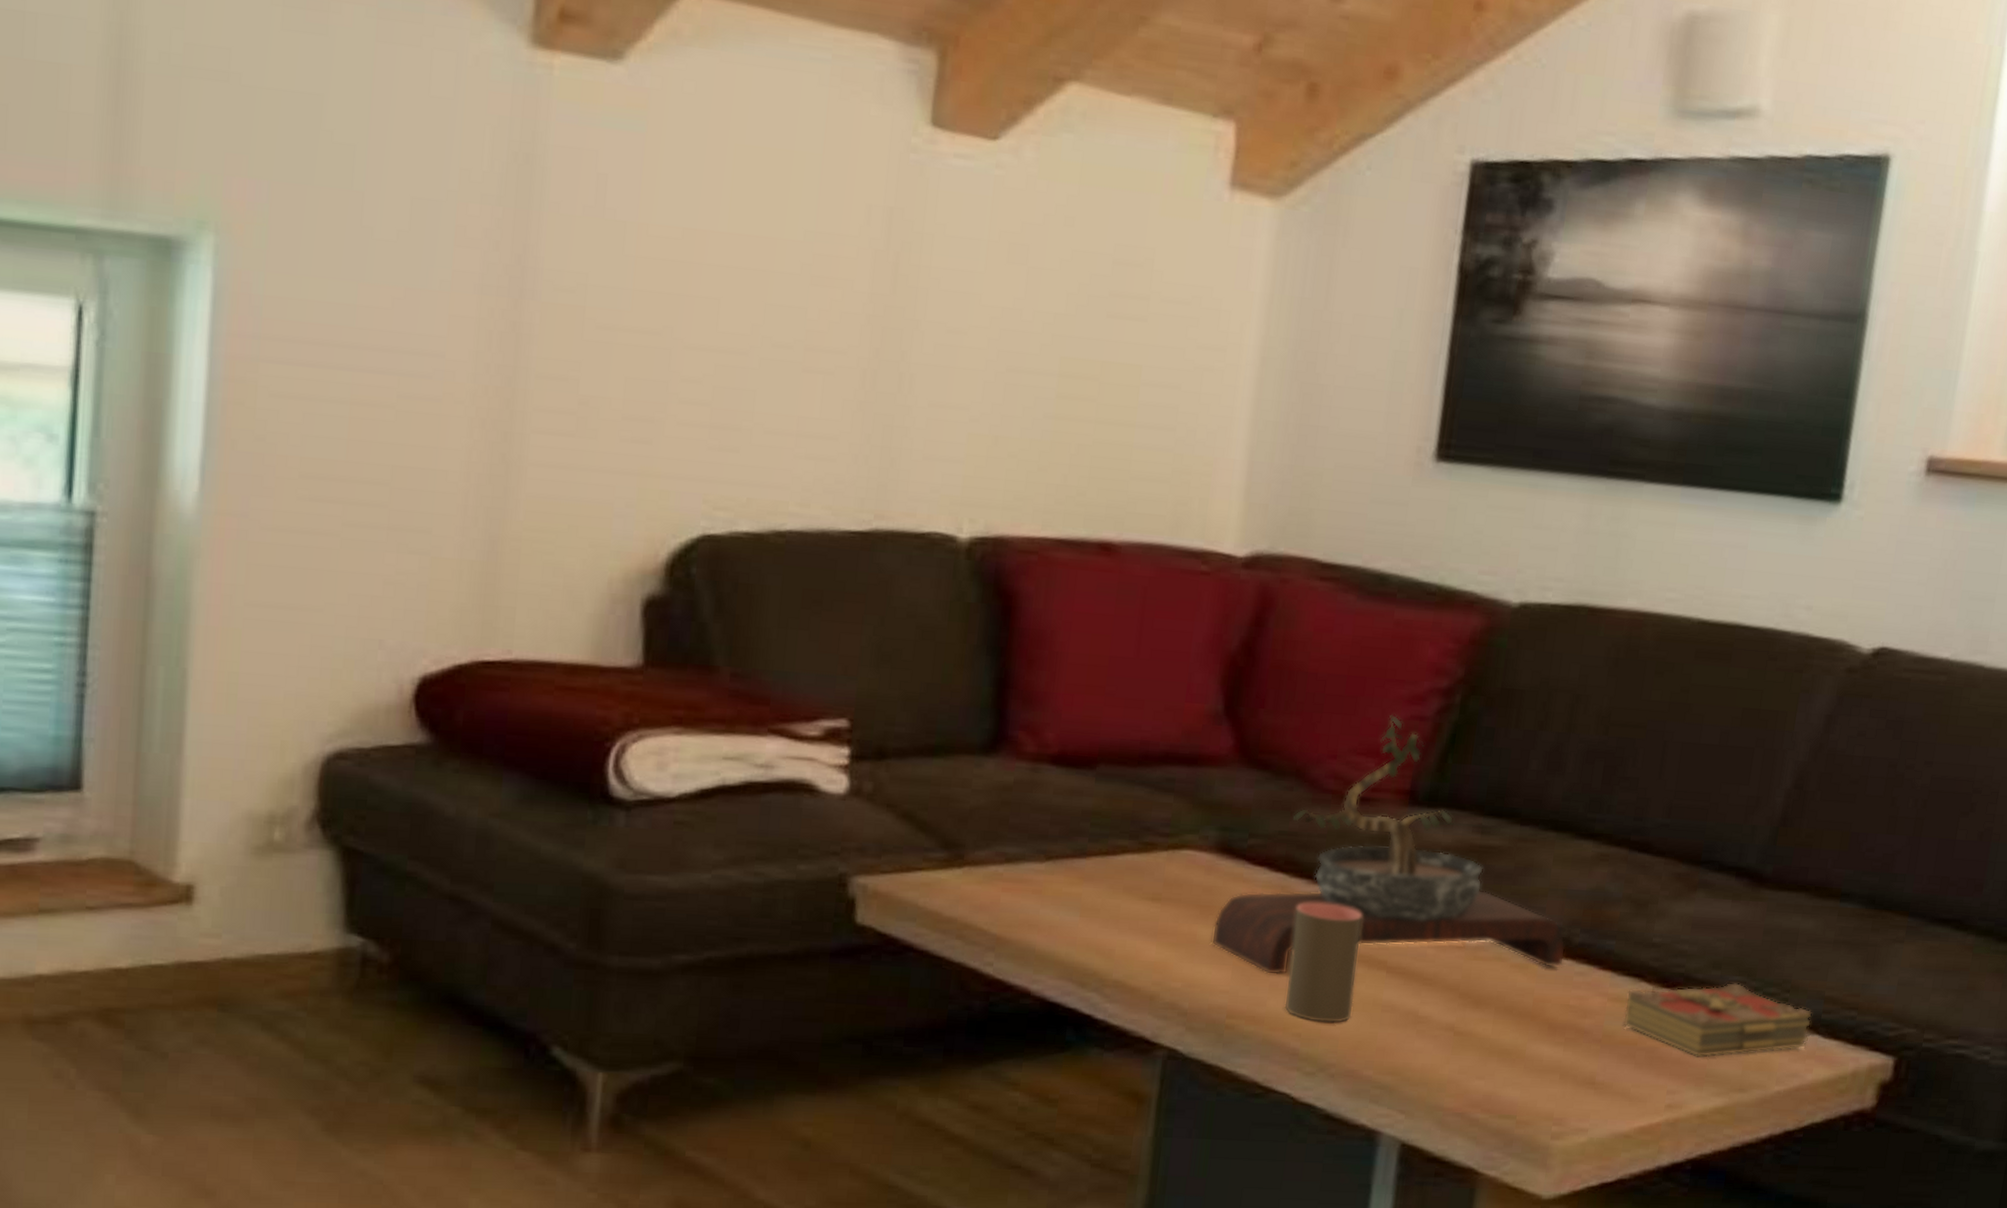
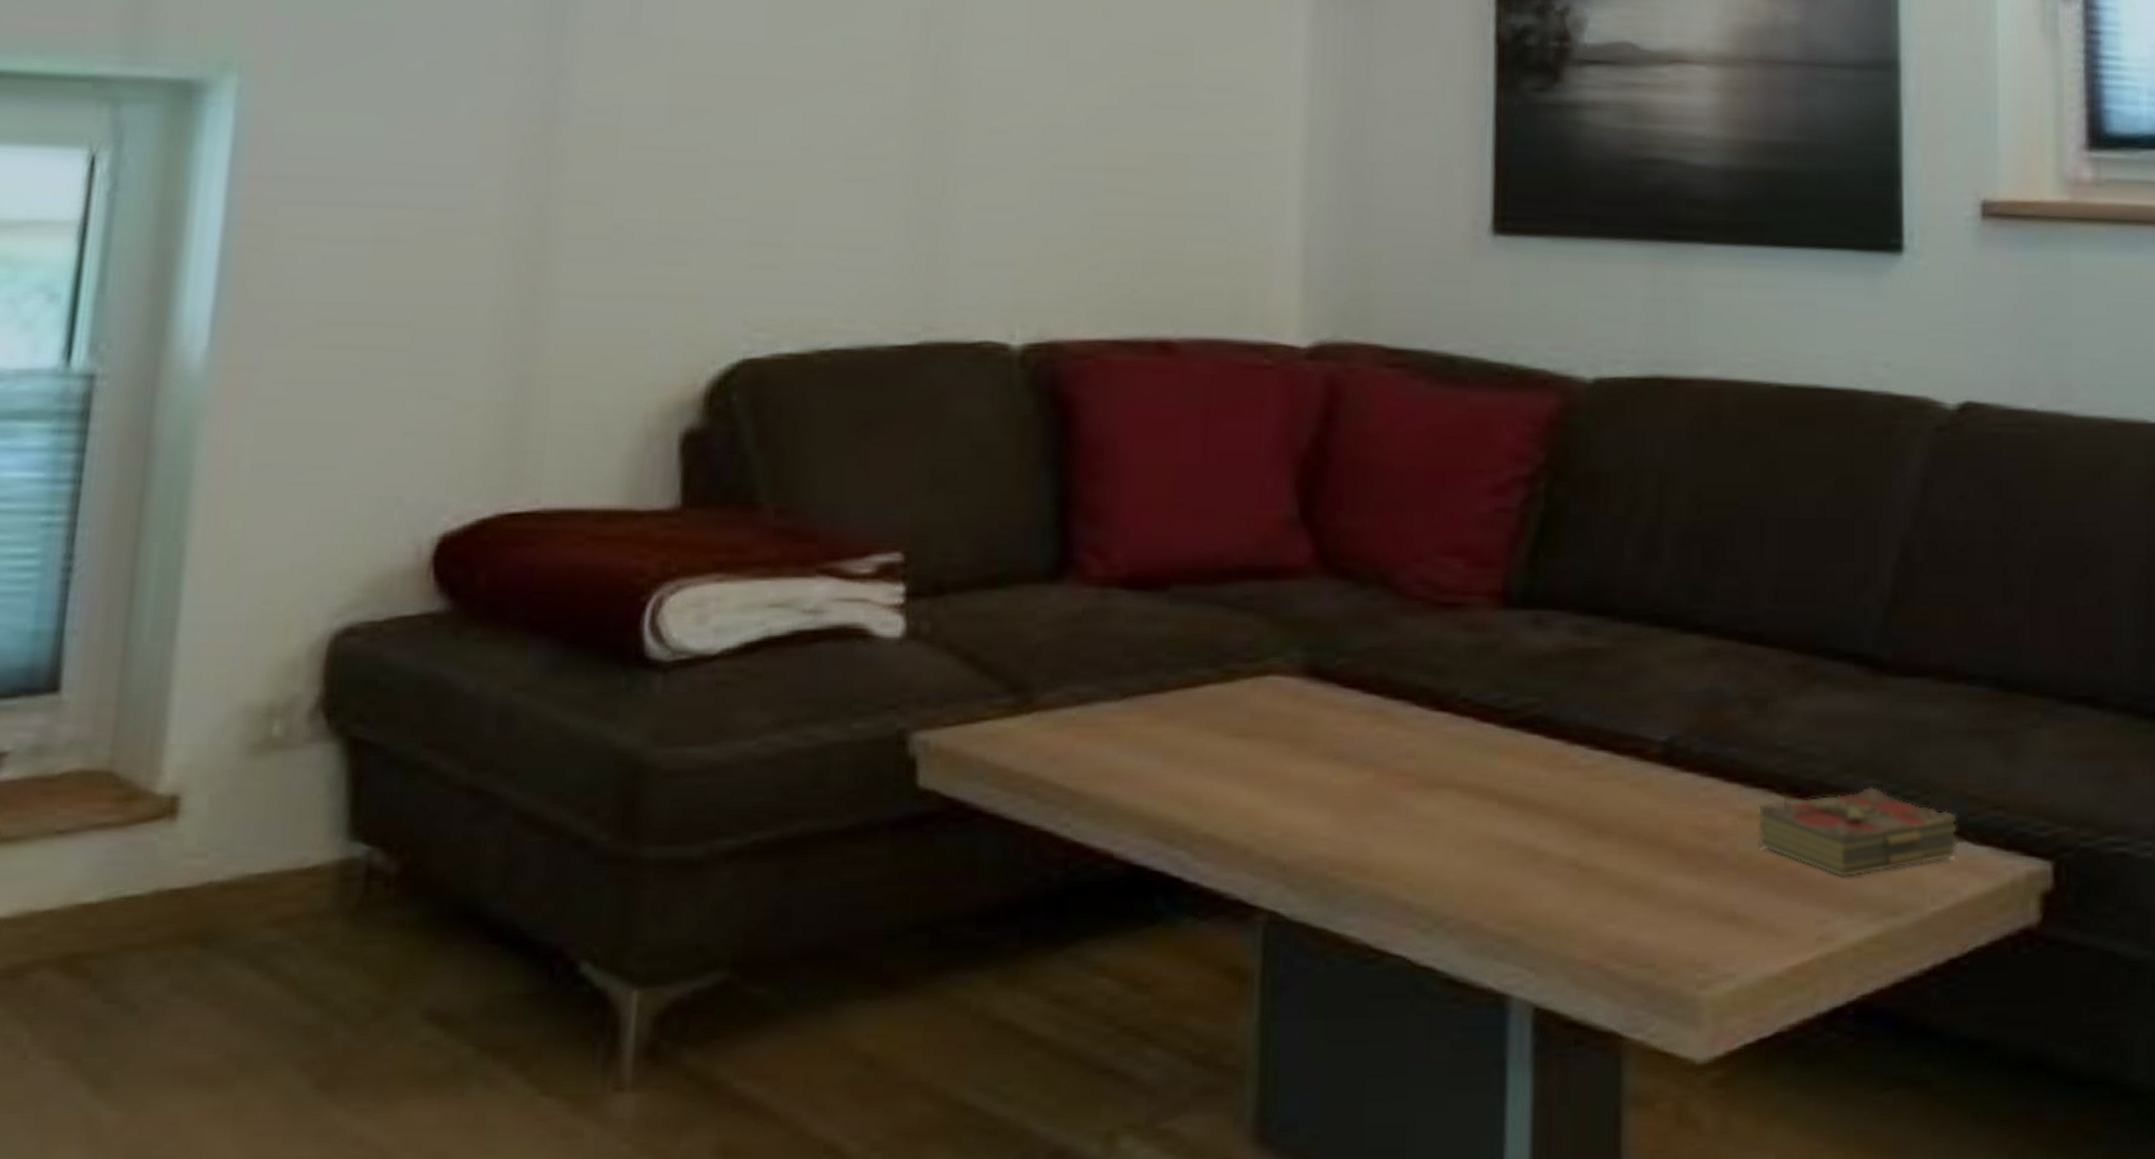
bonsai tree: present [1211,714,1566,976] -> none [1306,508,1687,816]
cup: present [1284,902,1362,1023] -> none [1391,726,1468,867]

